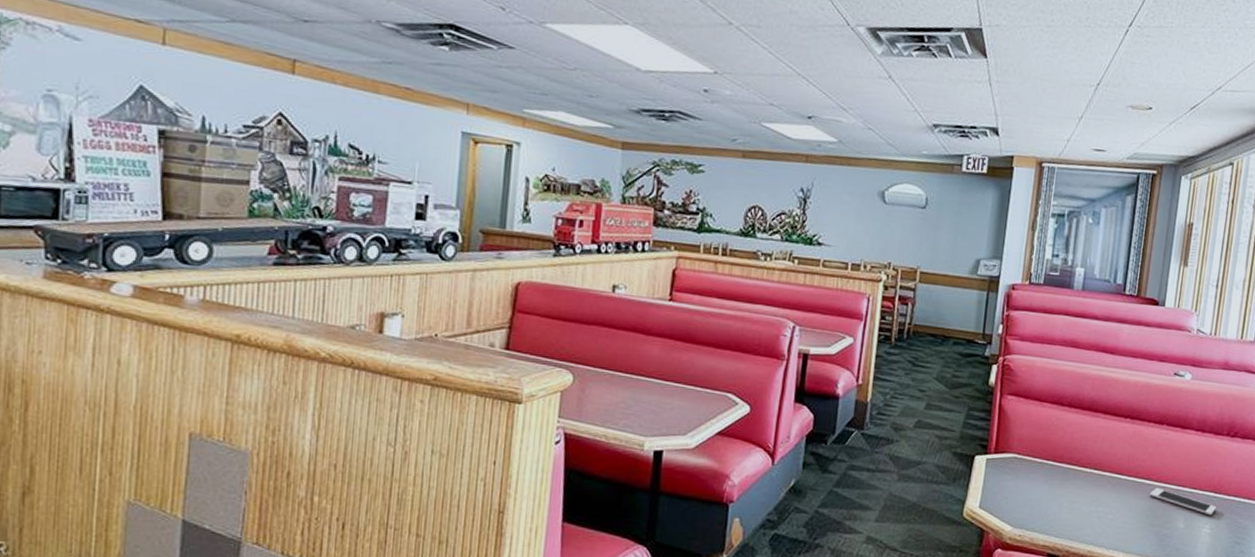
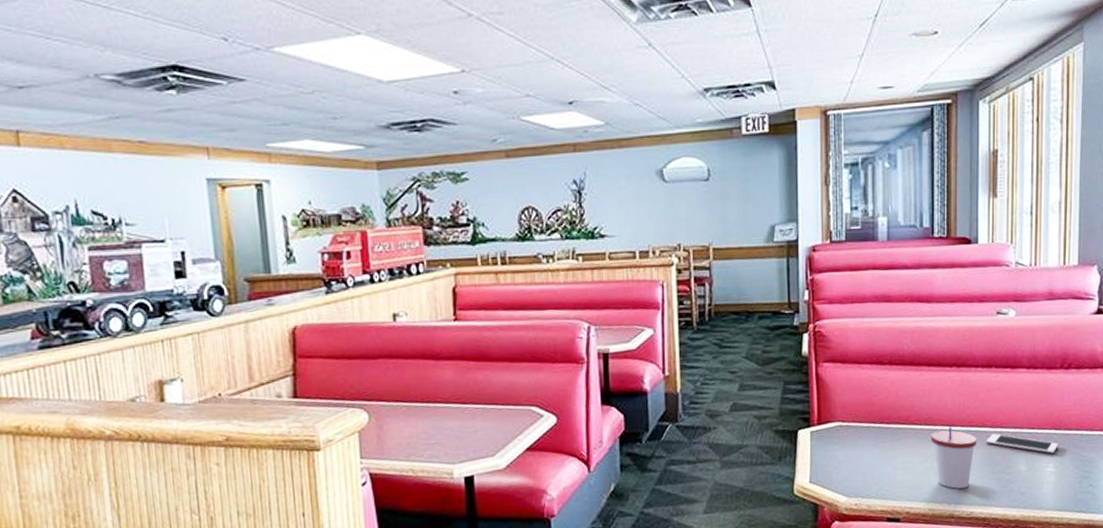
cup: none [1097,474,1142,536] -> present [930,426,977,489]

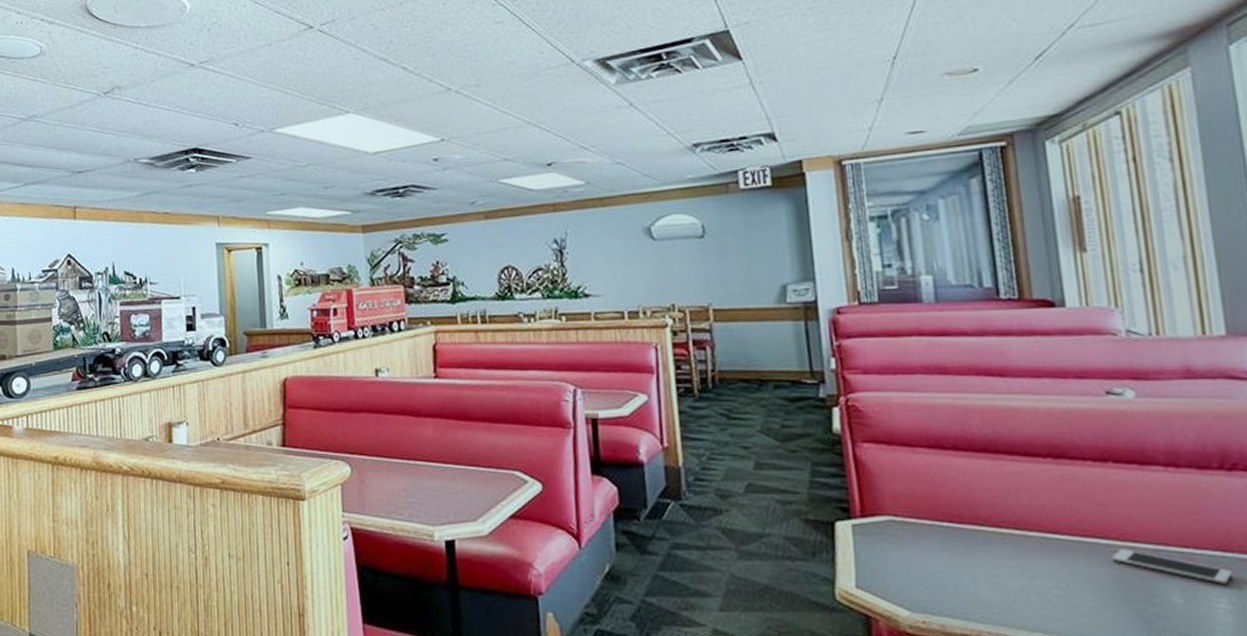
cup: present [930,426,977,489] -> none [1024,534,1098,617]

